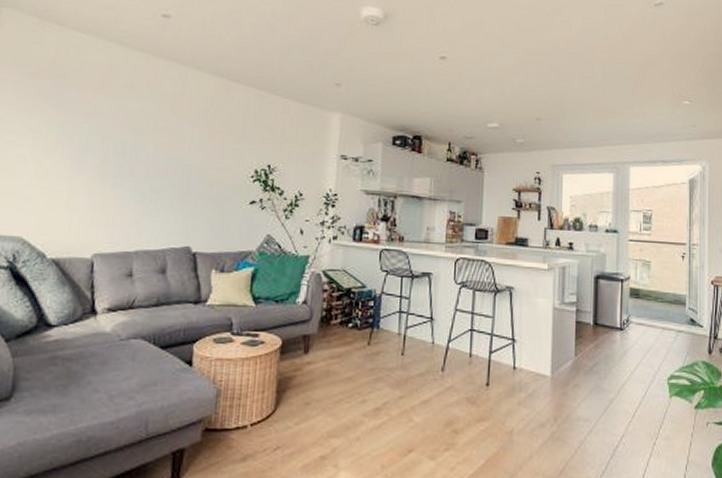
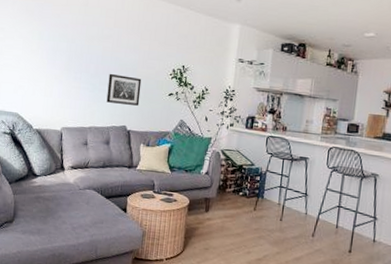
wall art: none [161,177,212,219] -> present [106,73,142,106]

